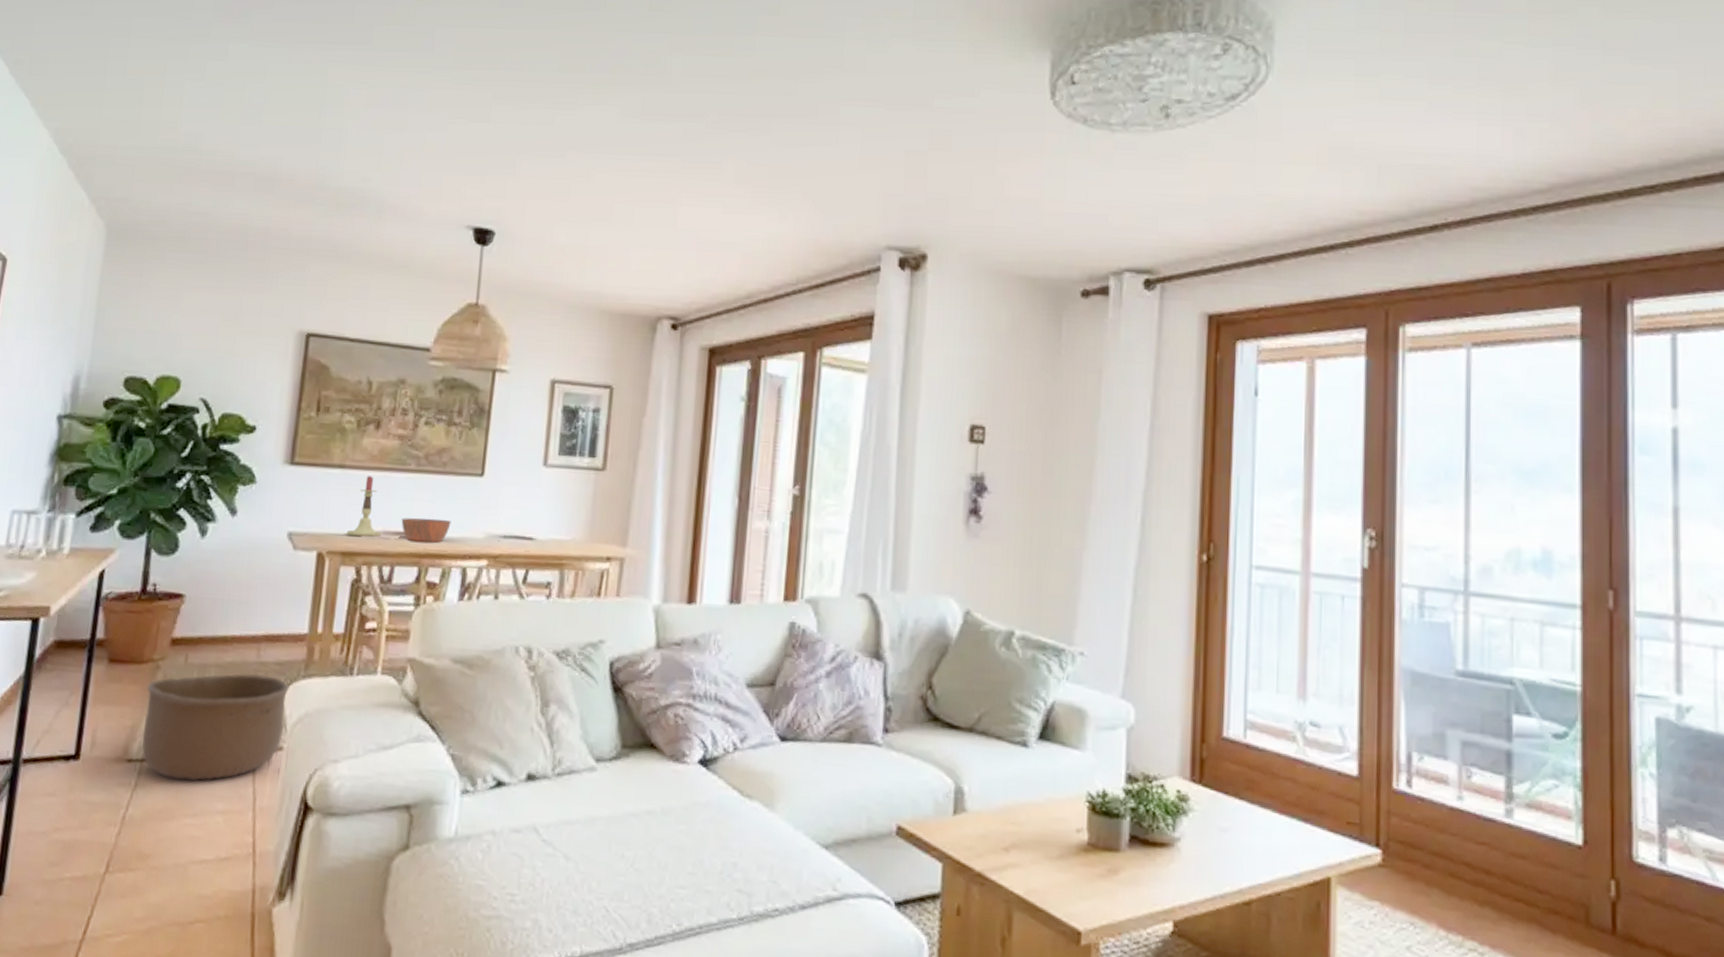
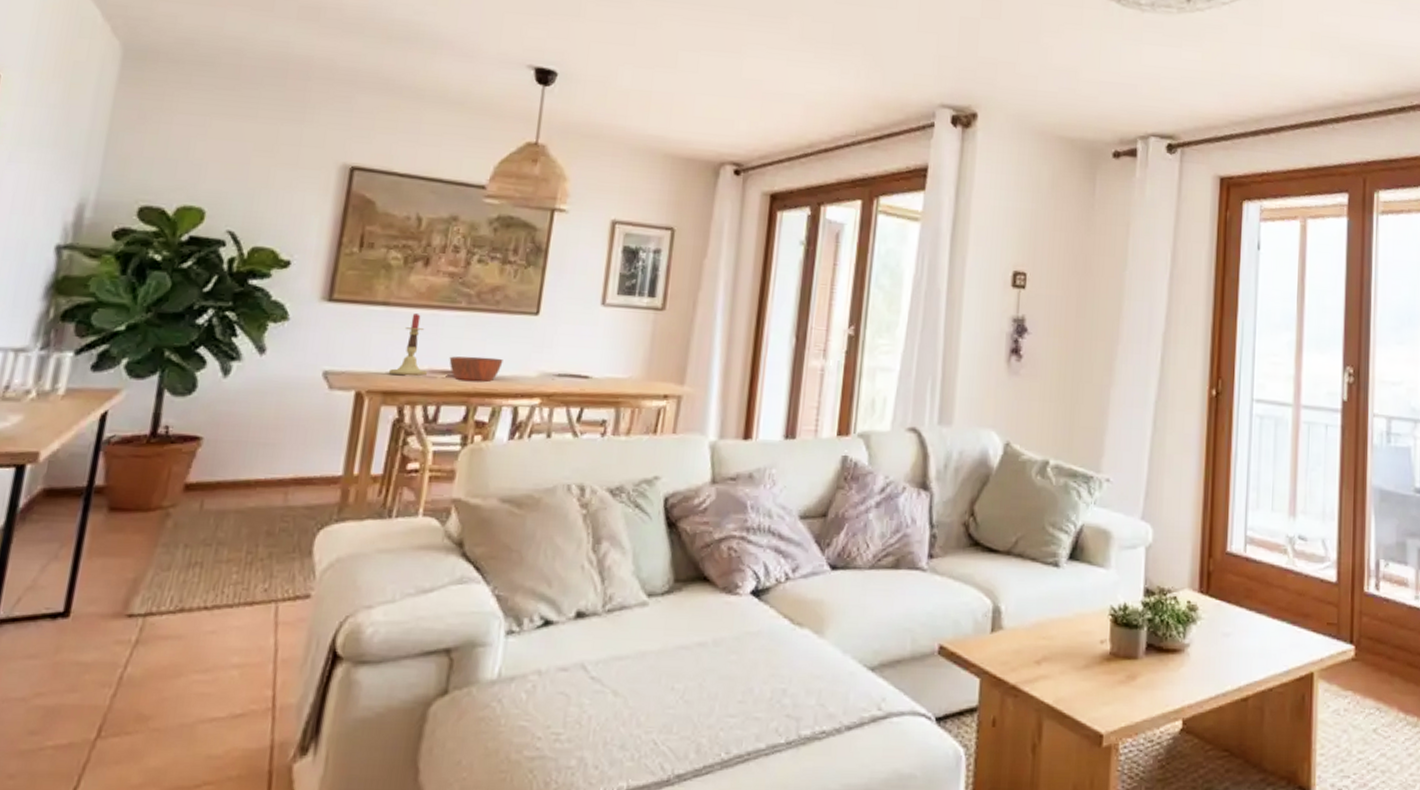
basket: present [141,673,288,780] -> none [144,519,318,634]

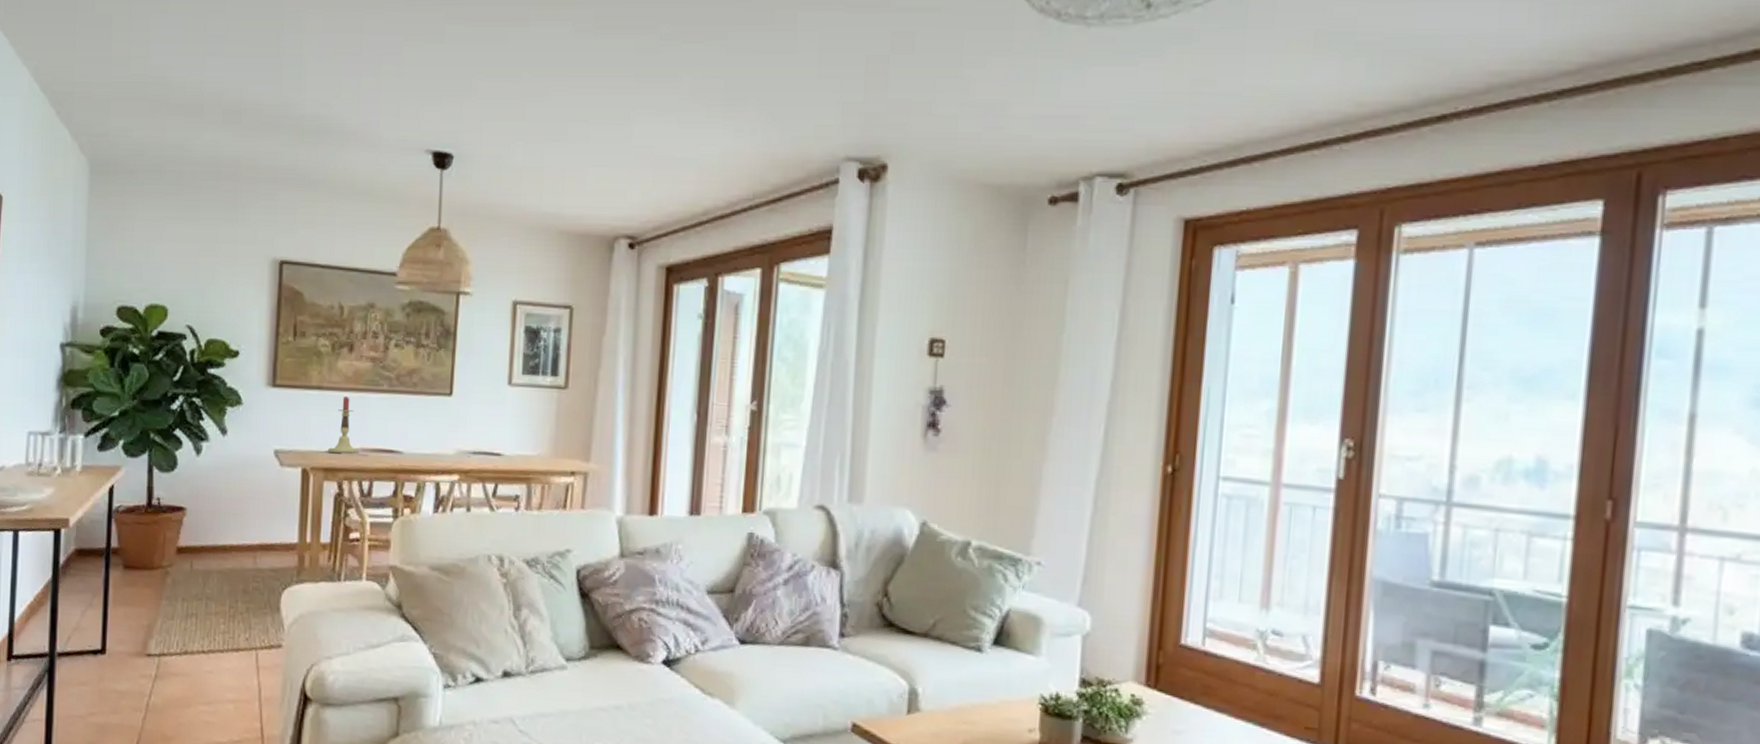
bowl: present [449,356,503,383] -> none [377,435,424,460]

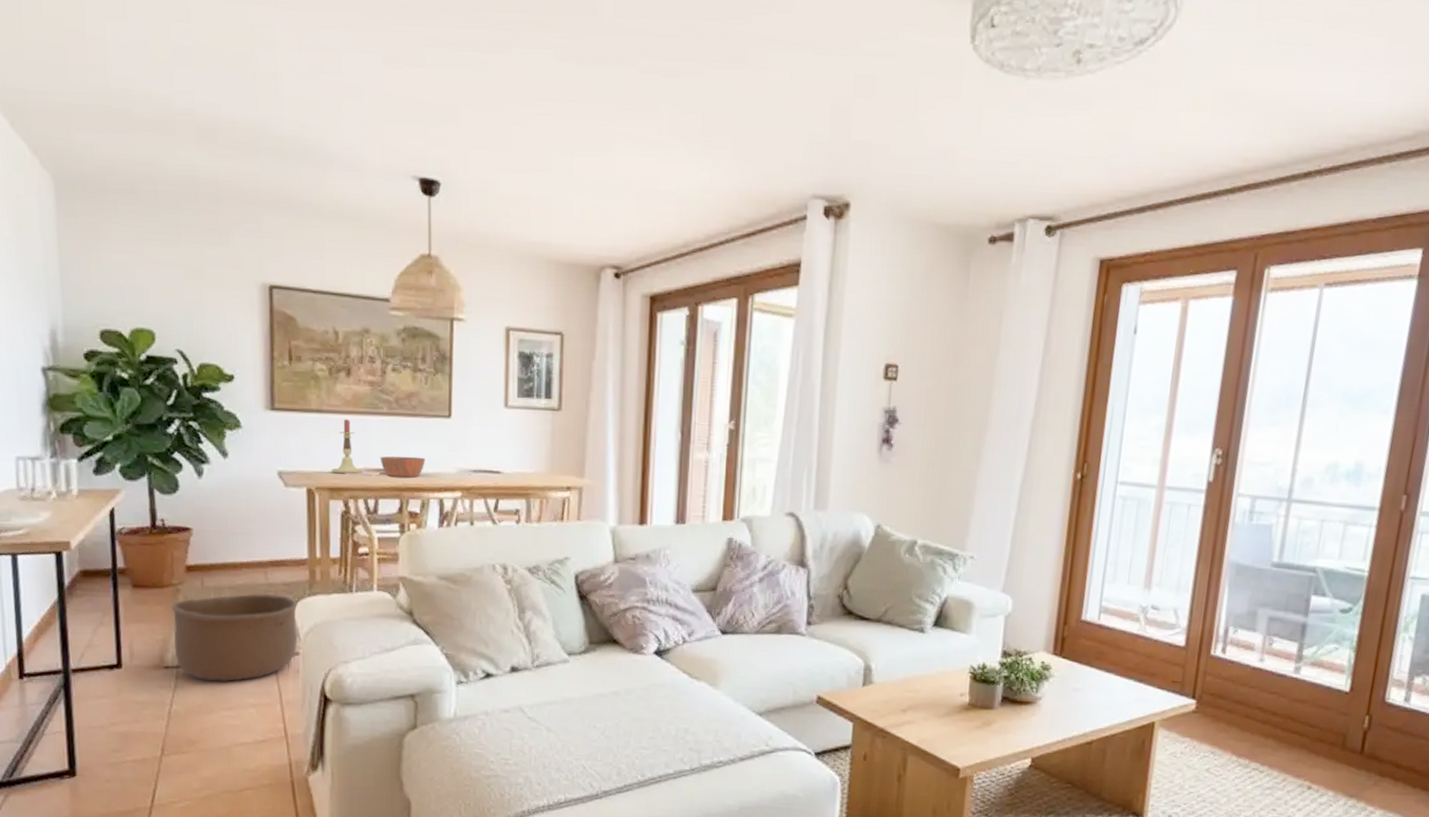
basket: none [158,579,283,673] -> present [171,593,298,682]
bowl: none [377,435,424,460] -> present [380,456,426,479]

